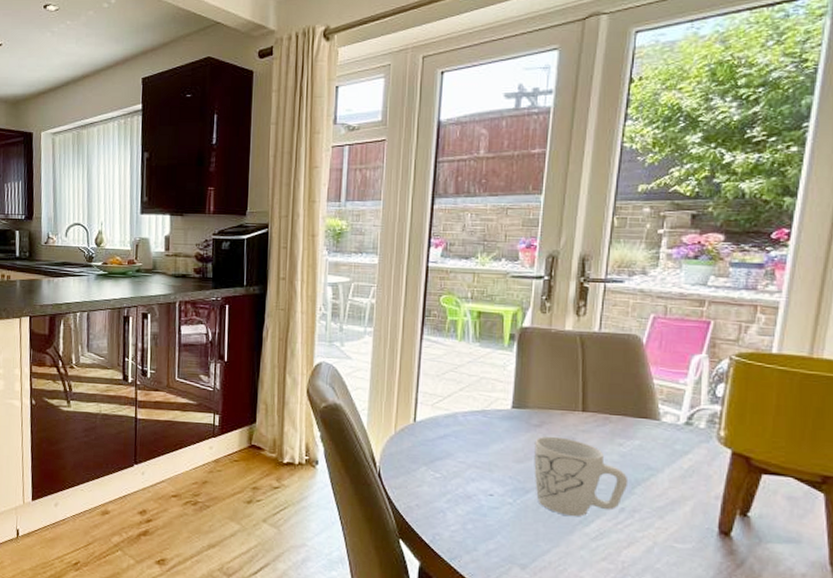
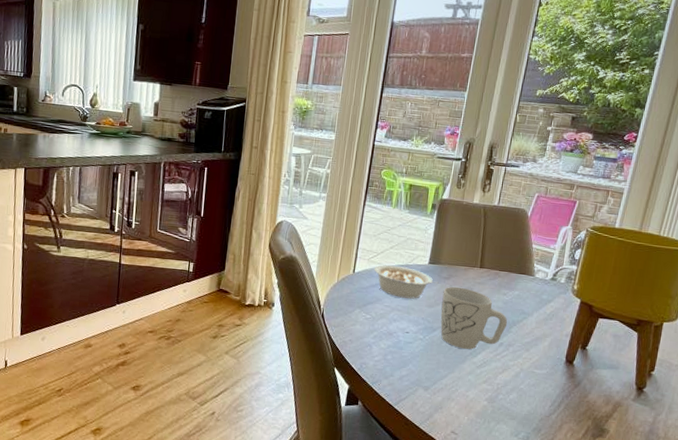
legume: none [440,410,528,453] -> present [374,264,439,299]

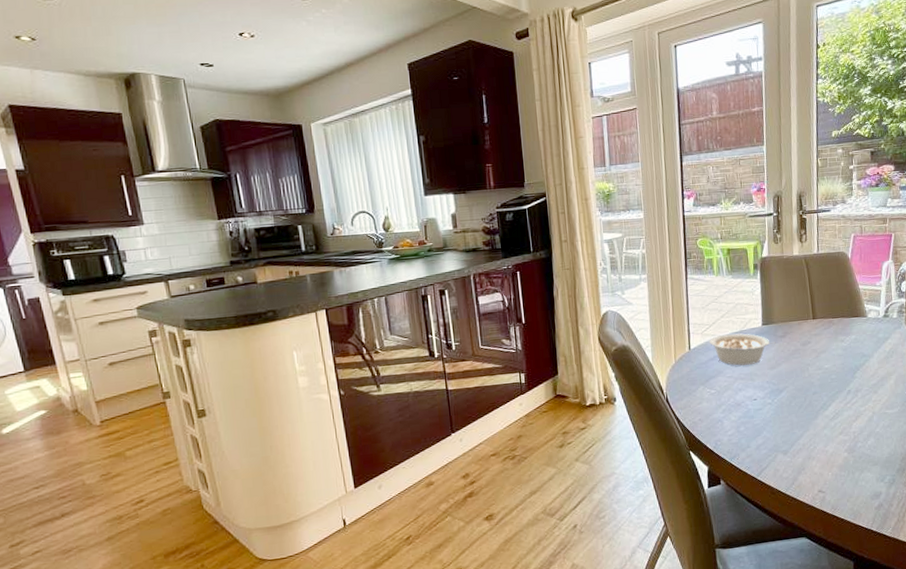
mug: present [440,286,508,350] -> none [782,342,851,405]

